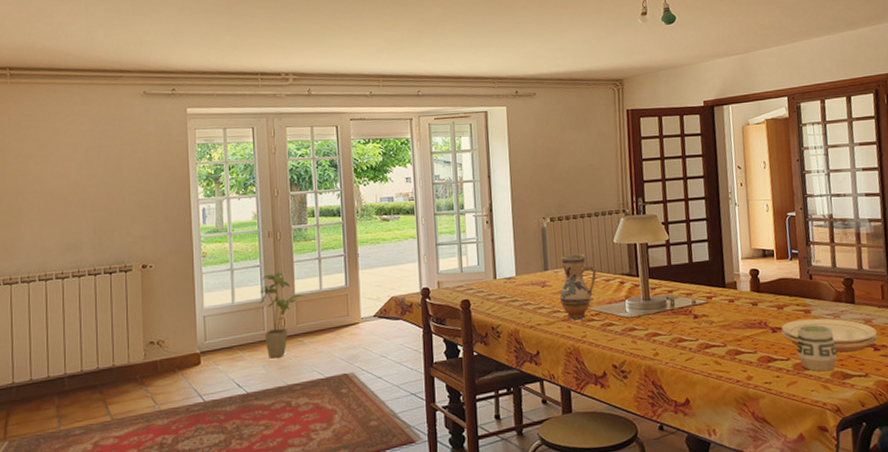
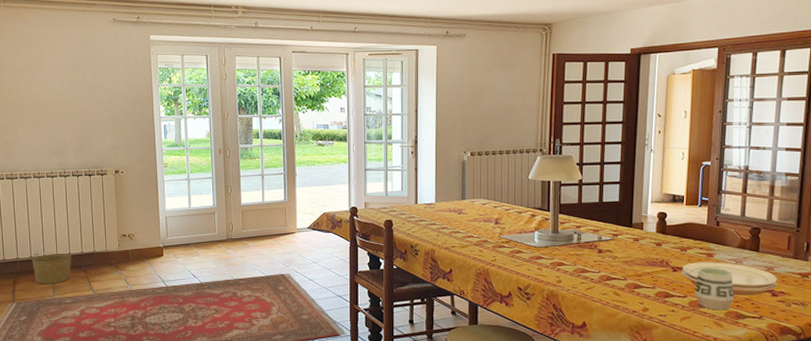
basket: none [32,371,85,414] -> present [32,253,72,285]
house plant: present [259,272,306,359] -> none [211,184,250,256]
pitcher: present [560,253,596,320] -> none [475,187,510,246]

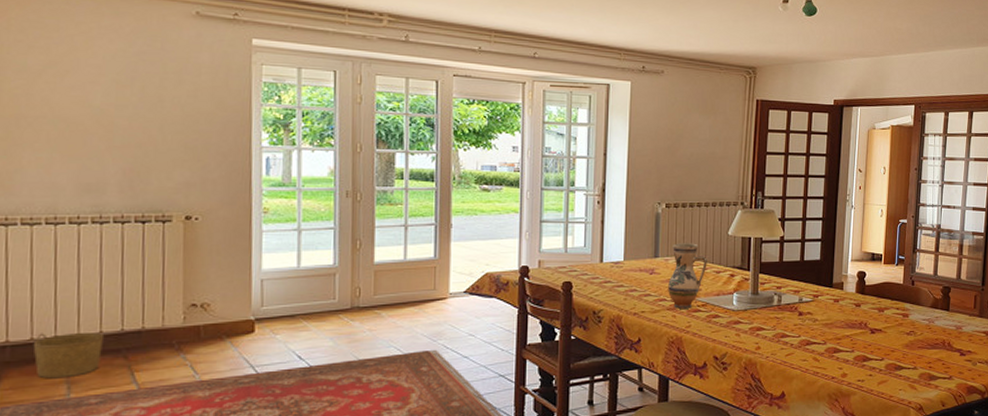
pitcher: none [475,187,510,246] -> present [668,243,707,310]
plate: present [681,262,777,295] -> none [879,322,965,356]
cup: present [695,267,734,310] -> none [891,328,927,373]

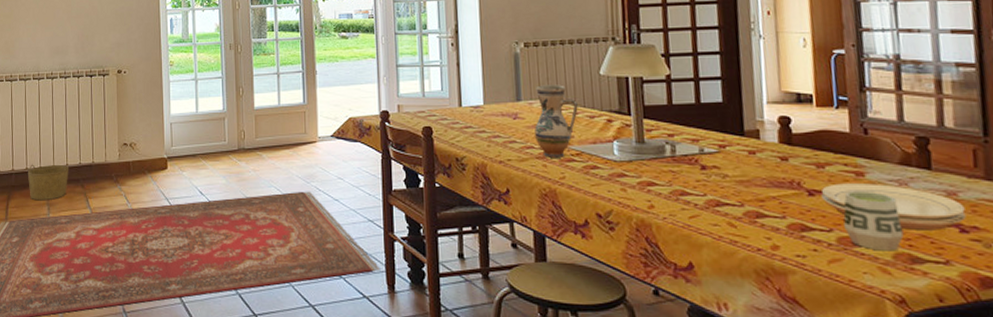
plate: none [879,322,965,356] -> present [821,183,966,231]
cup: none [891,328,927,373] -> present [843,190,904,251]

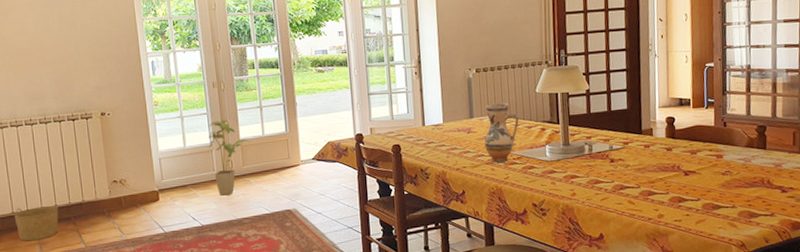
house plant: none [221,85,264,170] -> present [208,119,250,196]
plate: present [821,183,966,231] -> none [693,162,786,194]
cup: present [843,190,904,251] -> none [707,168,746,211]

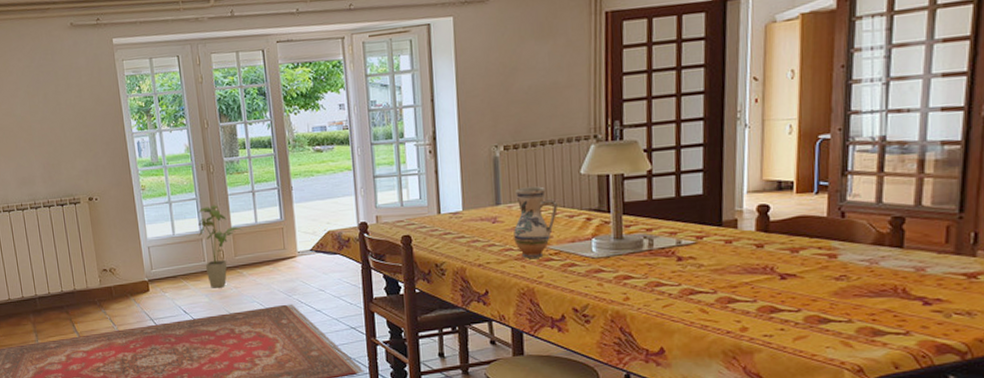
basket: present [14,205,59,242] -> none [10,293,52,329]

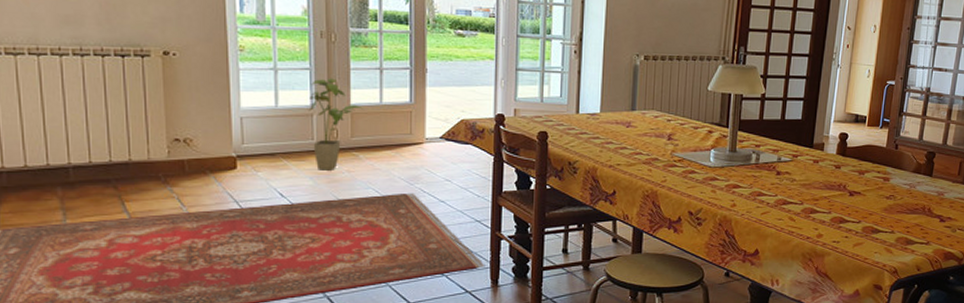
pitcher: present [514,186,558,259] -> none [644,97,685,164]

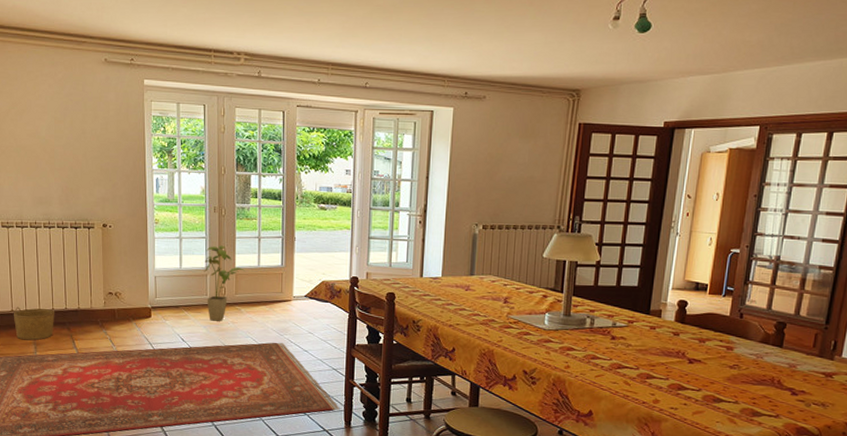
basket: none [27,161,94,205] -> present [13,306,55,341]

